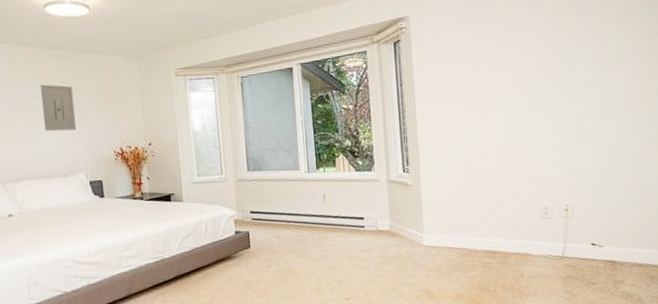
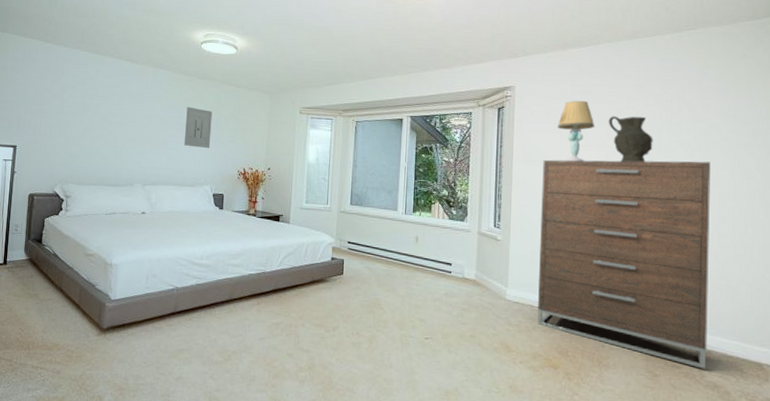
dresser: none [446,73,619,281] -> present [537,159,711,369]
table lamp: none [457,23,495,92] -> present [557,100,595,162]
decorative vase: none [508,33,555,85] -> present [608,116,653,163]

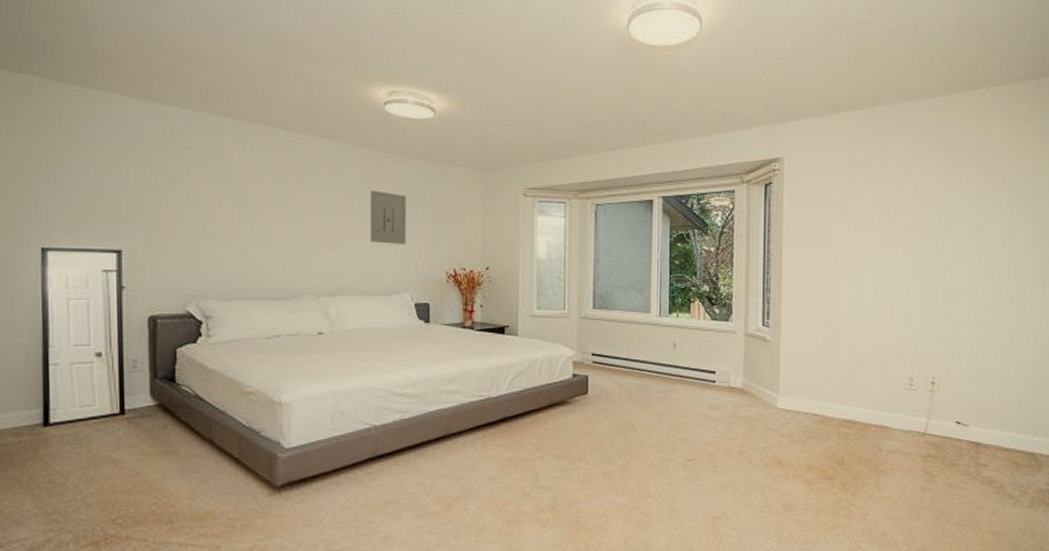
dresser: present [537,159,711,369] -> none [811,240,991,465]
table lamp: present [557,100,595,162] -> none [831,173,872,246]
decorative vase: present [608,116,653,163] -> none [886,191,933,244]

